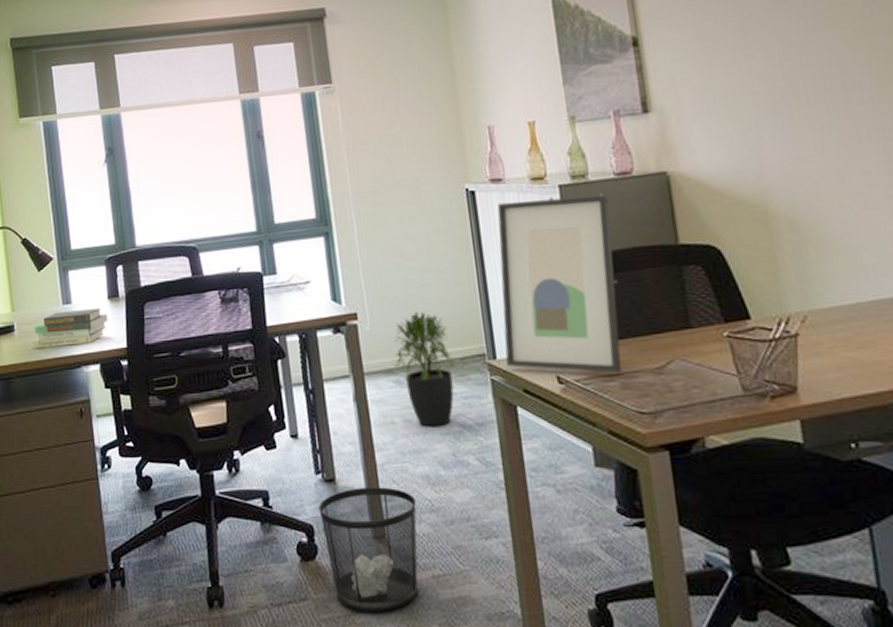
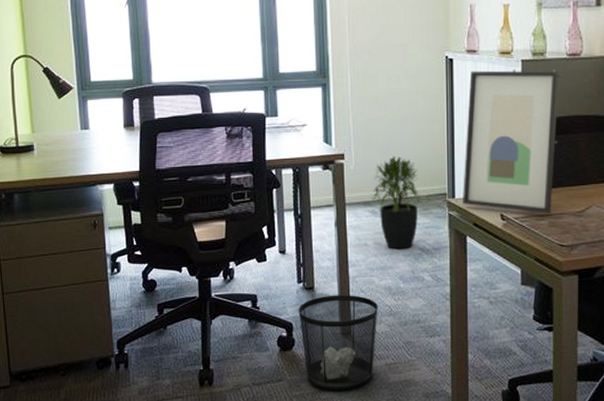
books: present [33,308,108,348] -> none [51,135,123,167]

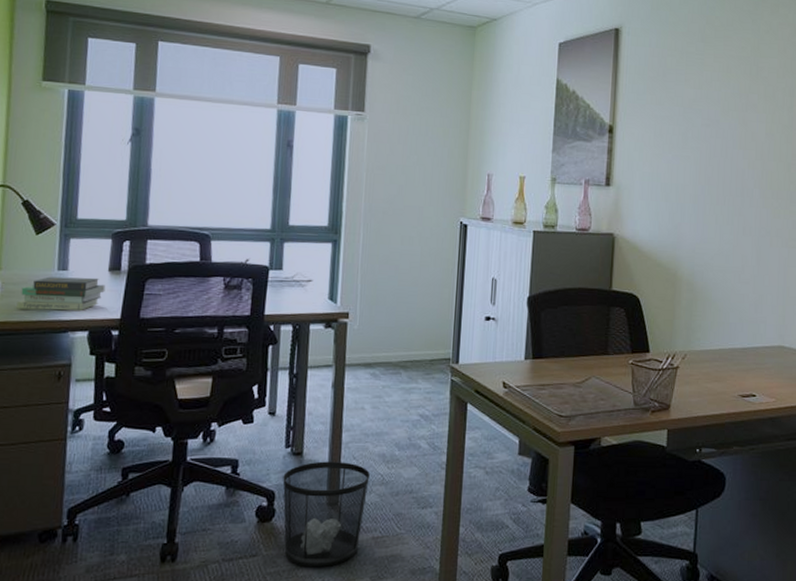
books: none [51,135,123,167] -> present [16,276,106,311]
potted plant: present [371,155,421,250] -> none [373,317,425,415]
picture frame: present [463,69,562,213] -> none [466,238,571,383]

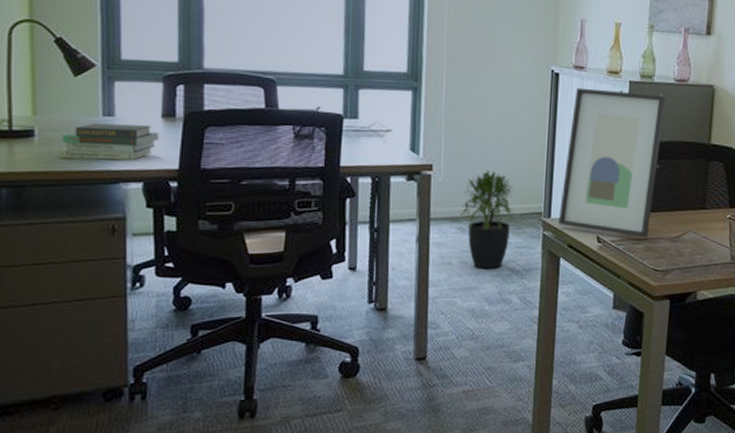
waste bin: present [283,461,370,568] -> none [366,317,459,422]
potted plant: none [373,317,425,415] -> present [459,169,515,270]
picture frame: none [466,238,571,383] -> present [559,87,669,237]

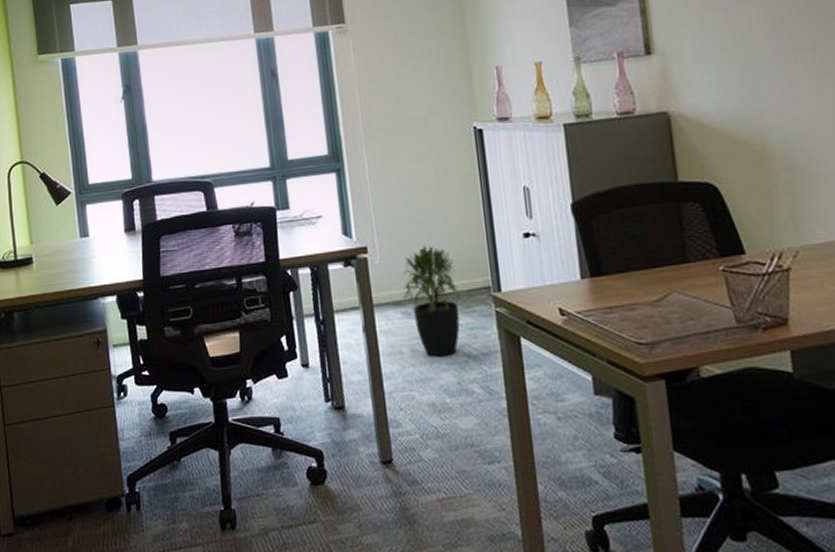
books: present [58,123,159,161] -> none [51,242,125,280]
picture frame: present [559,87,669,237] -> none [504,132,621,305]

